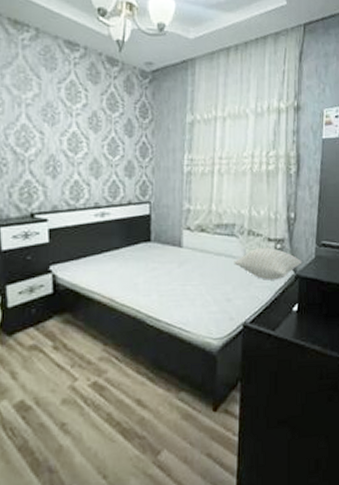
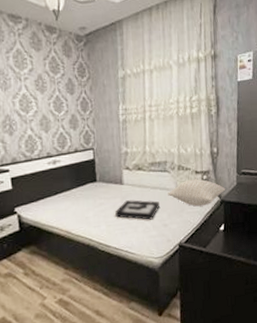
decorative tray: none [170,267,223,292] -> present [115,200,160,220]

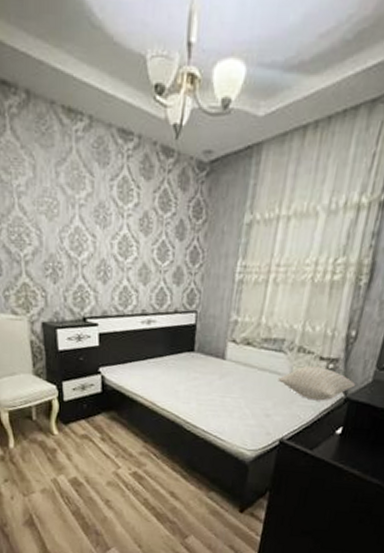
decorative tray: present [115,200,160,220] -> none [210,379,265,406]

